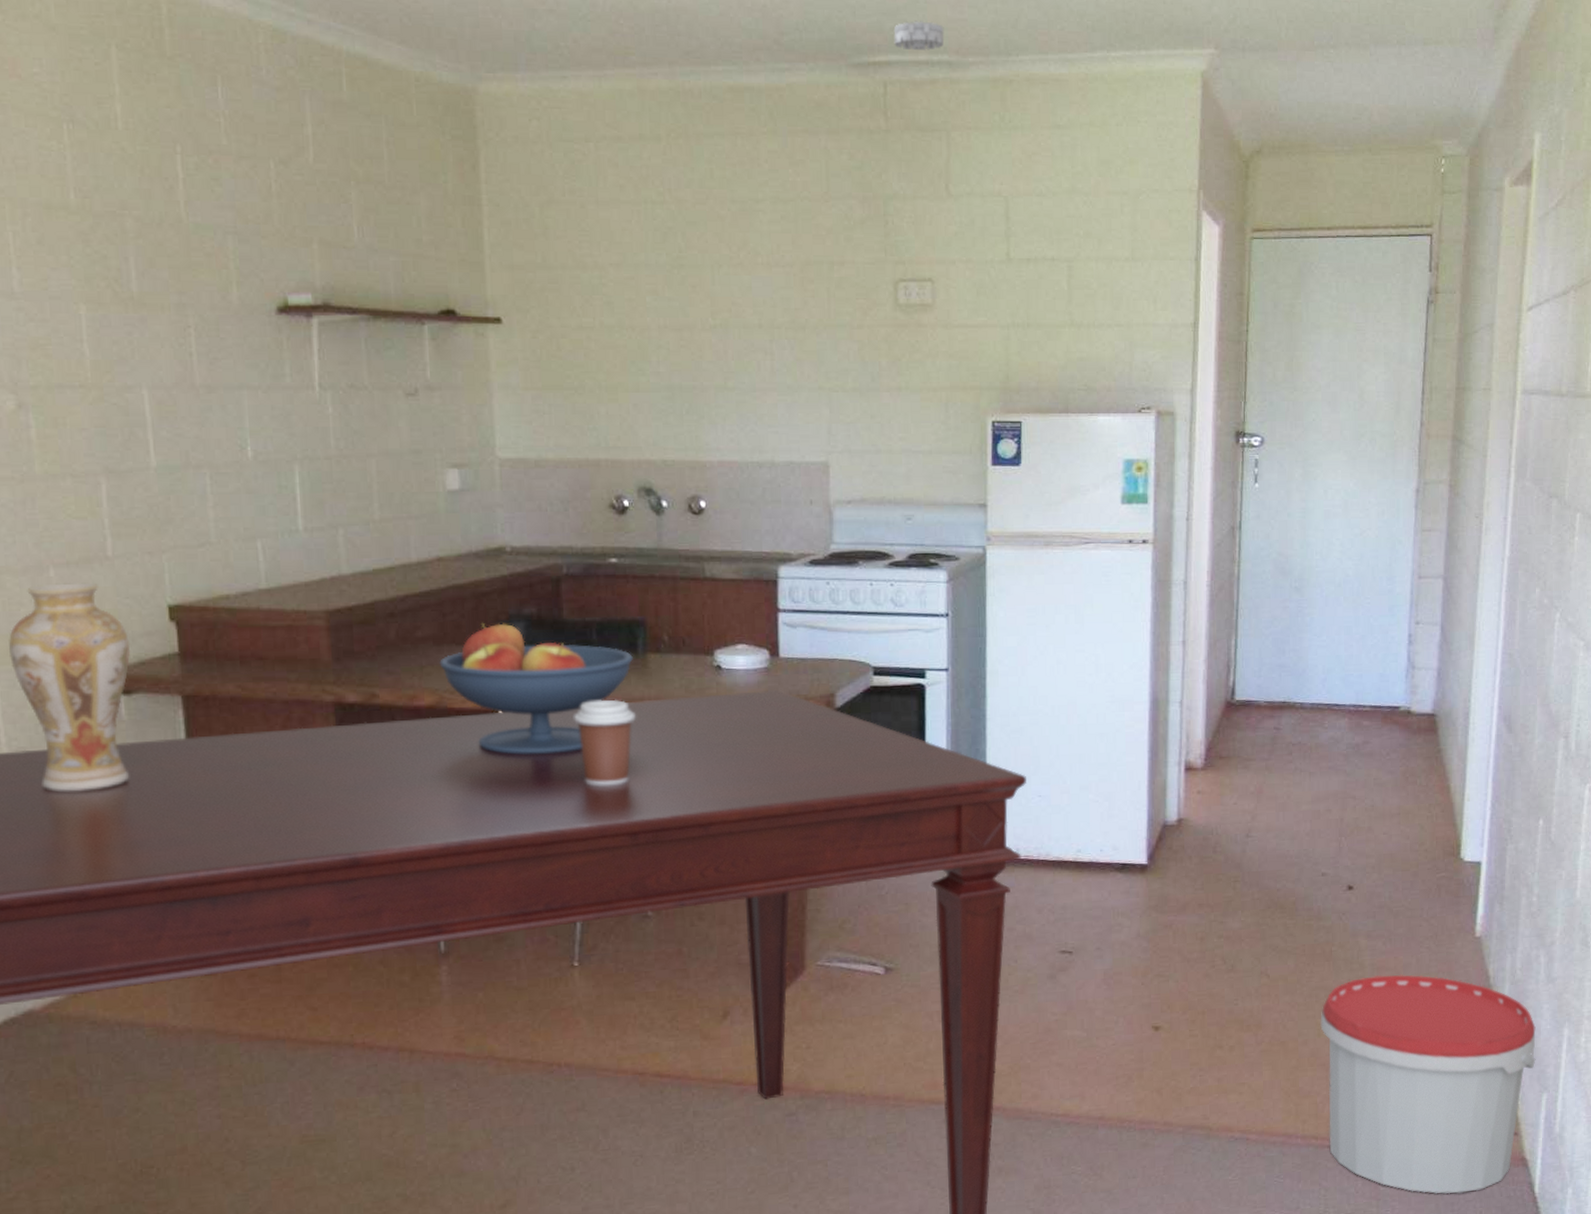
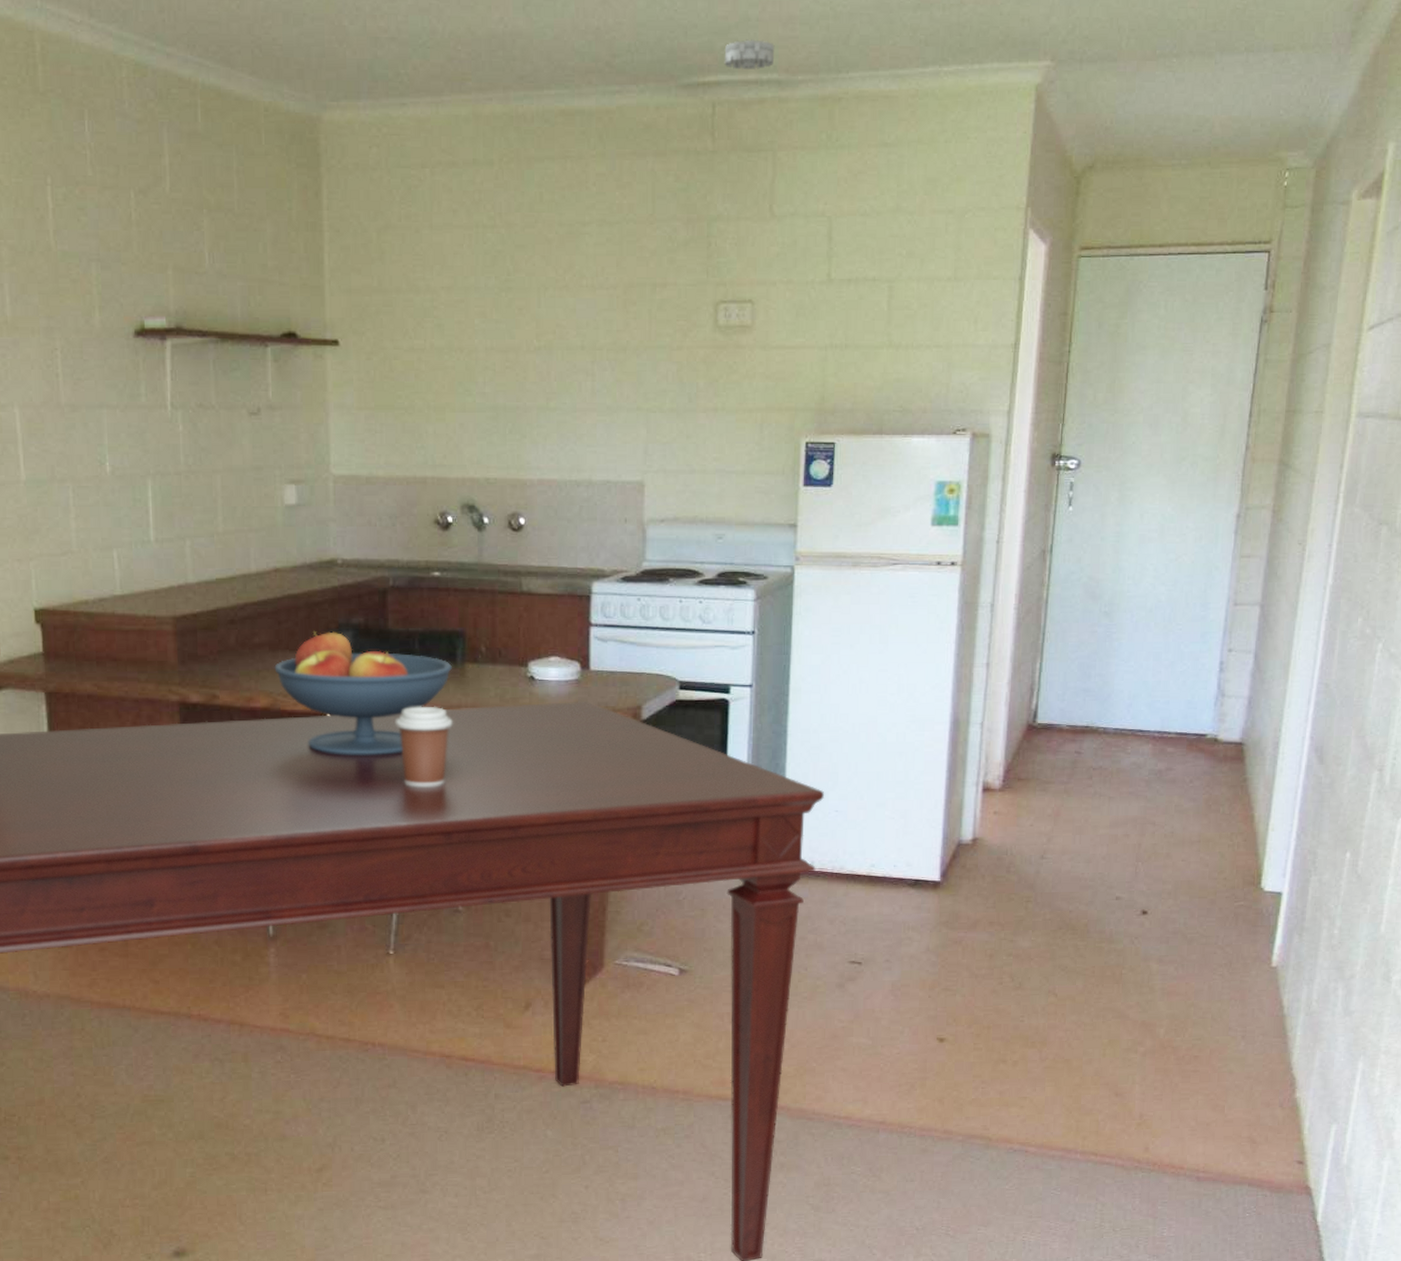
bucket: present [1320,974,1536,1194] -> none [1106,1000,1329,1217]

